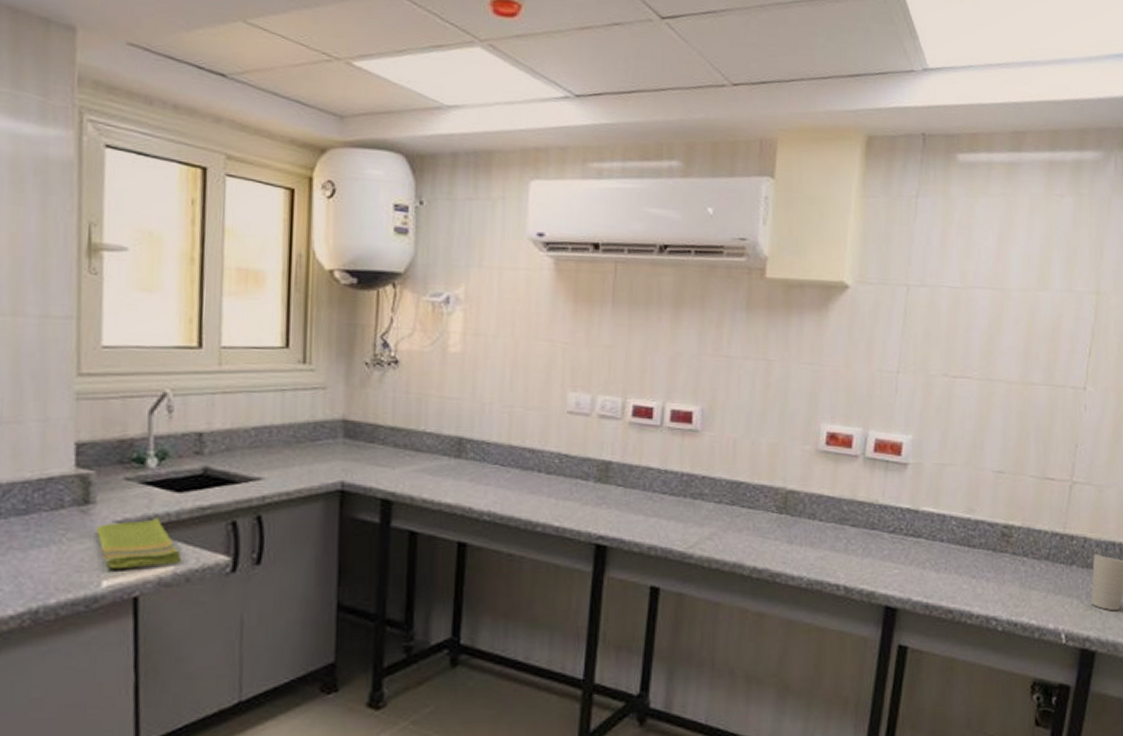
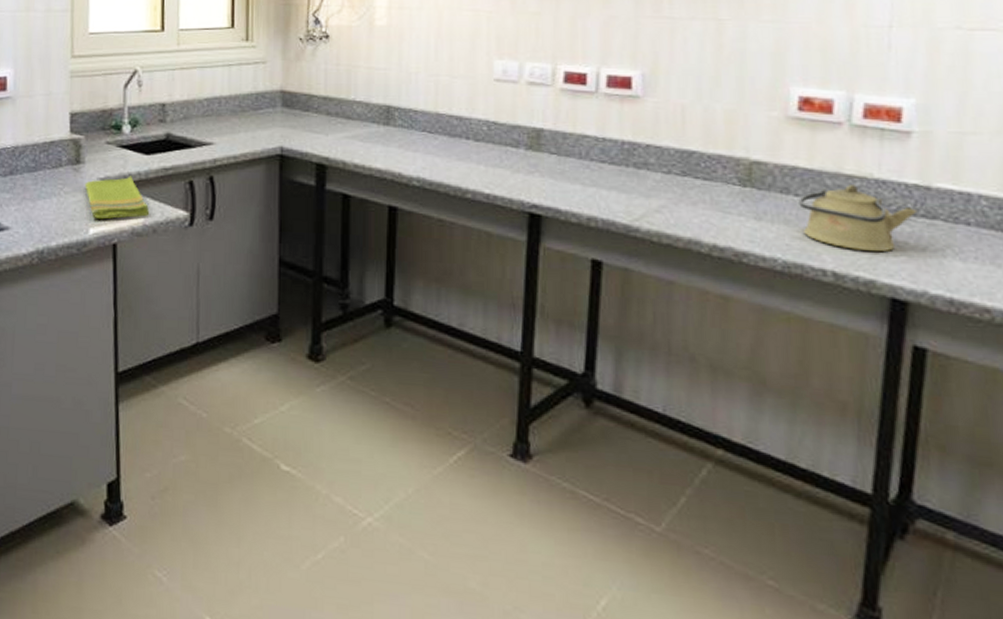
kettle: none [822,510,908,568] -> present [798,185,918,252]

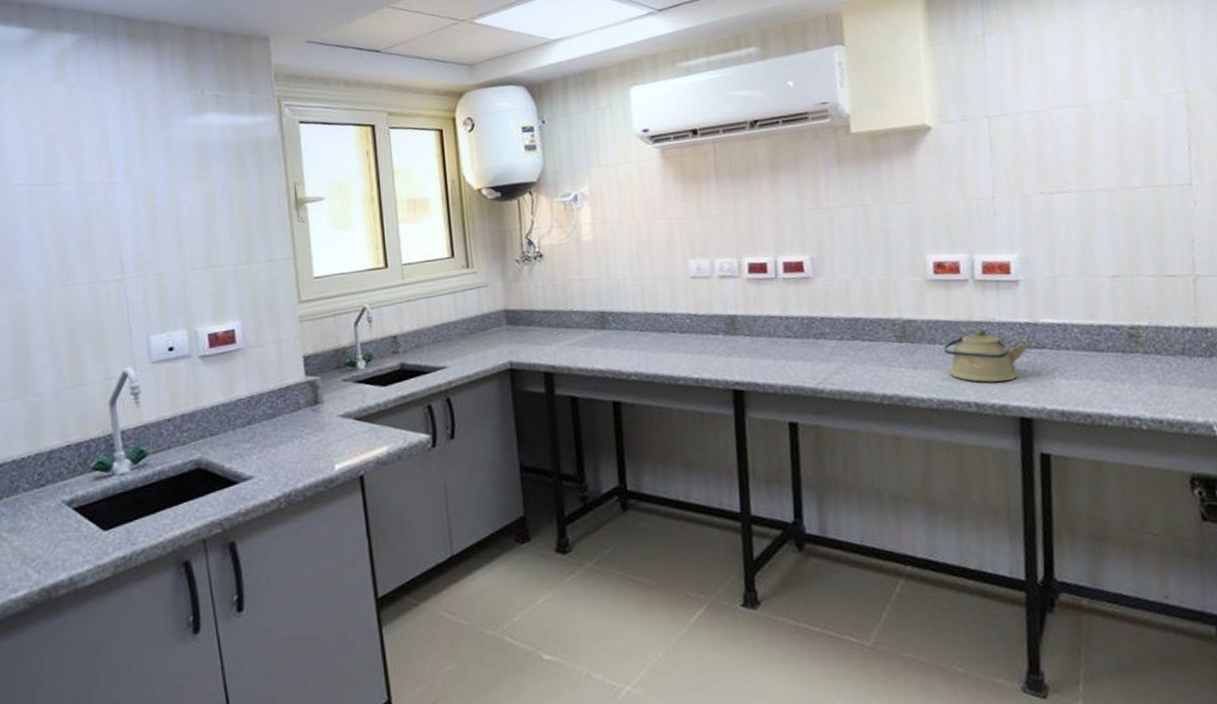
dish towel: present [84,176,150,220] -> none [325,408,393,455]

